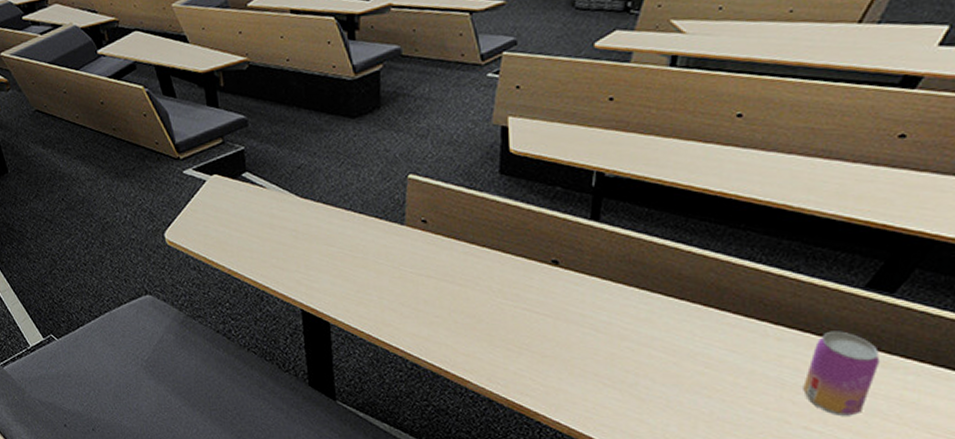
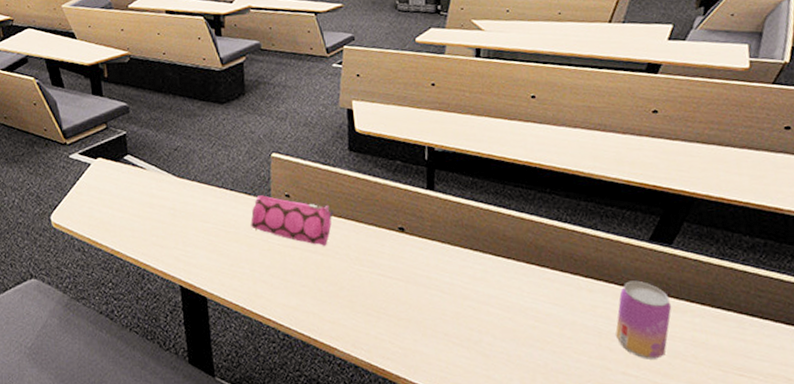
pencil case: none [381,220,476,276] -> present [250,195,333,246]

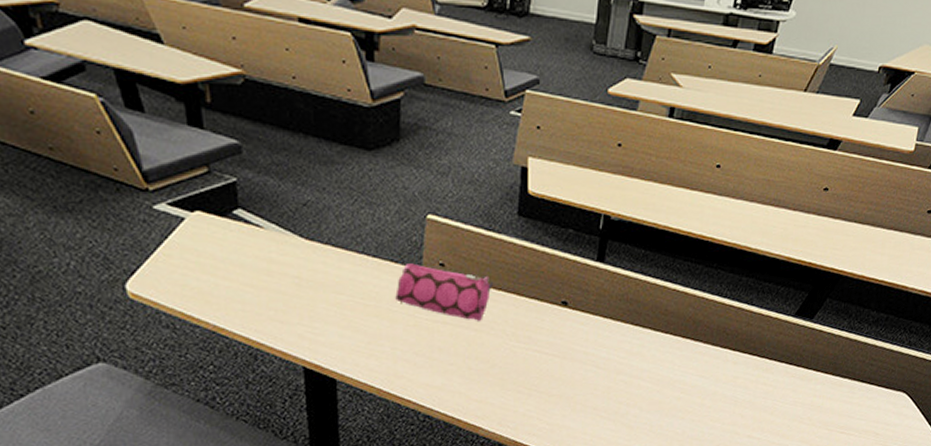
beer can: present [615,280,672,359] -> none [749,352,801,423]

